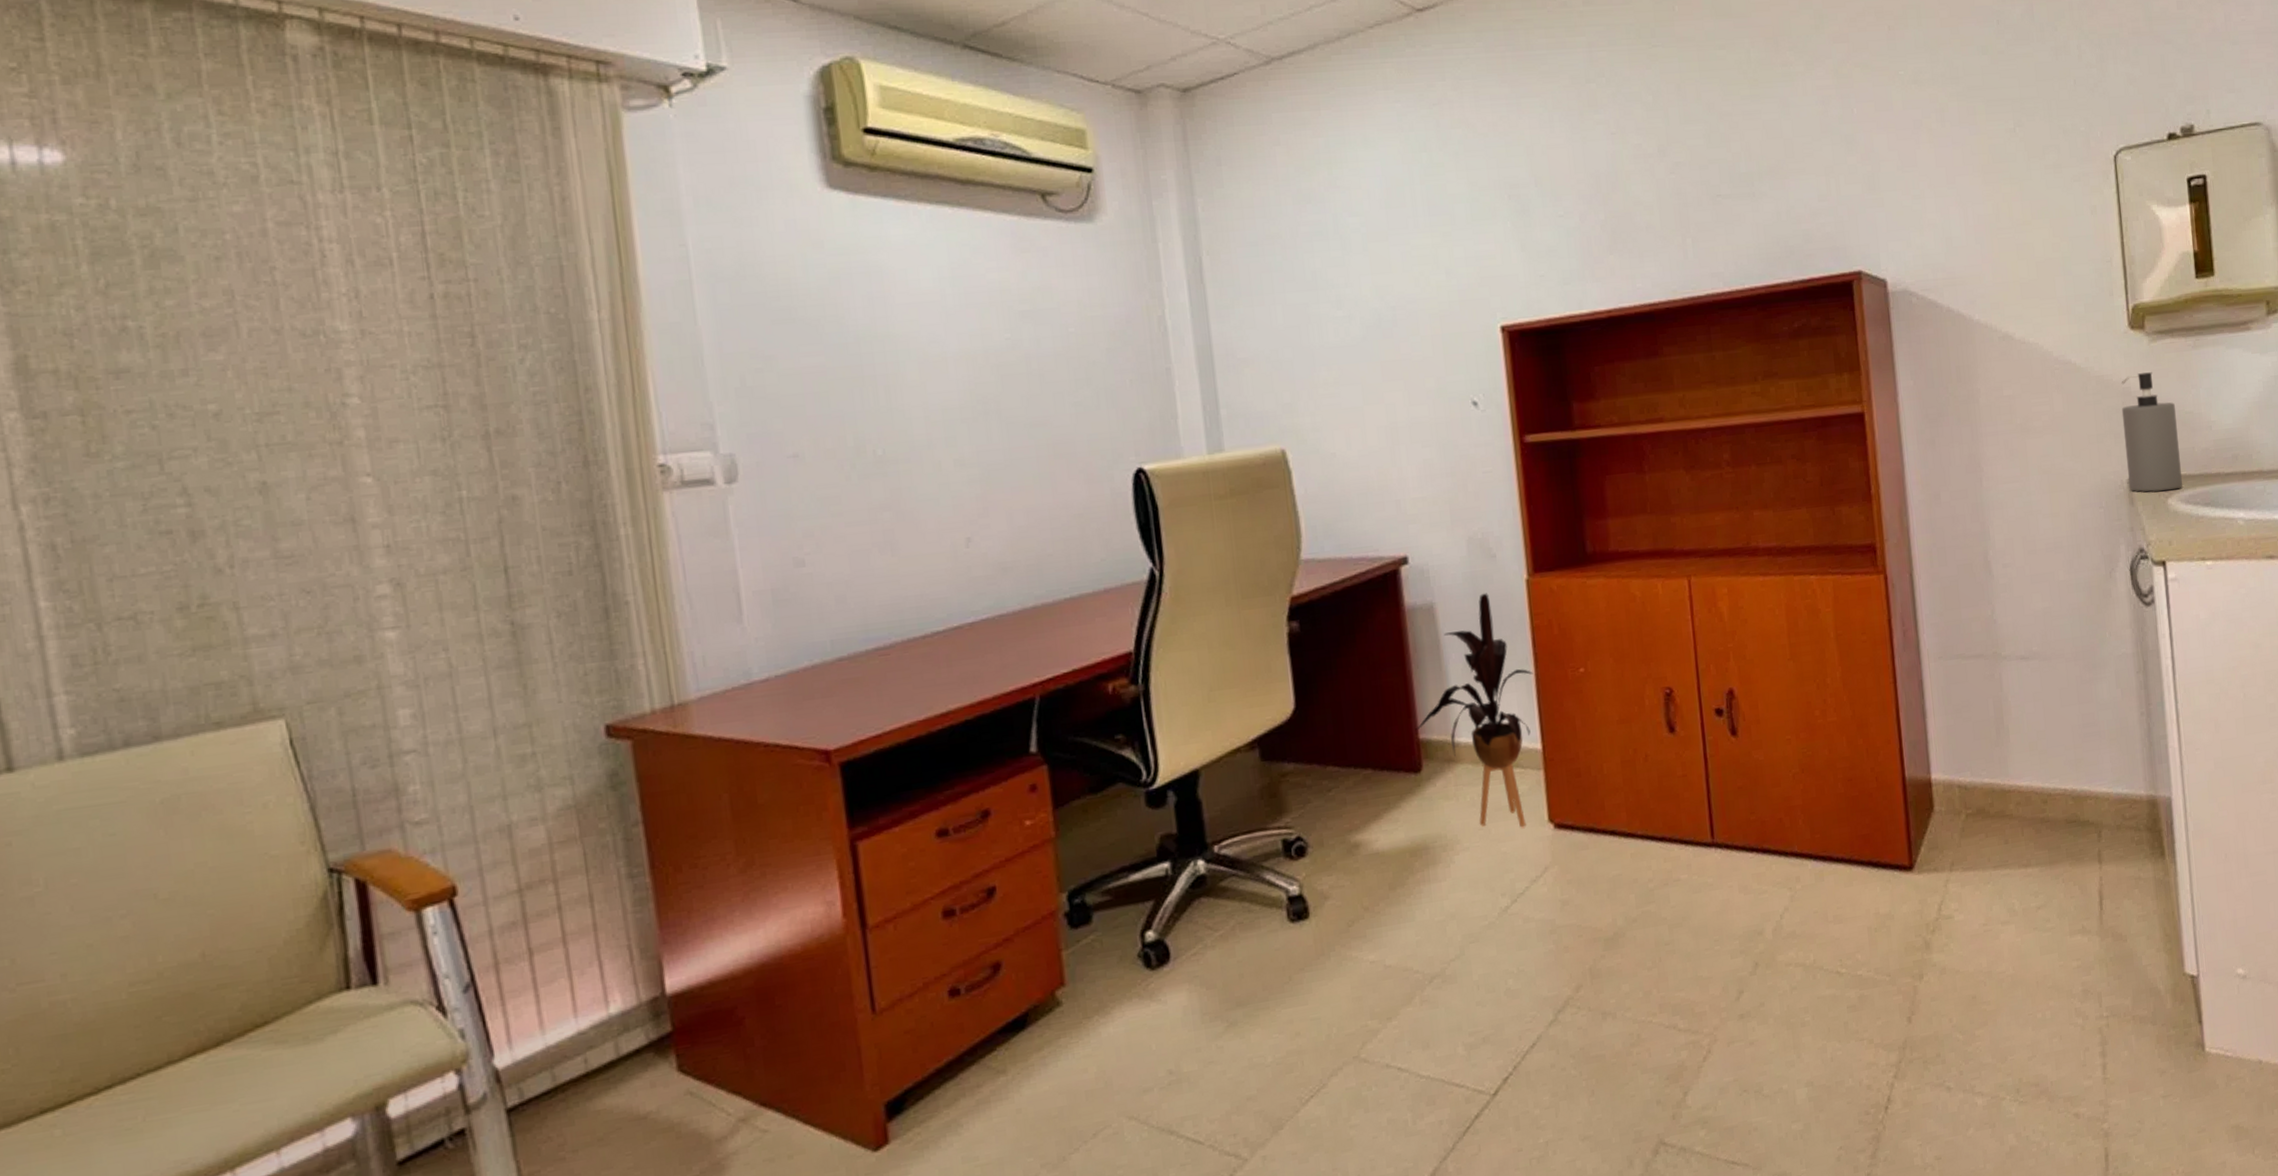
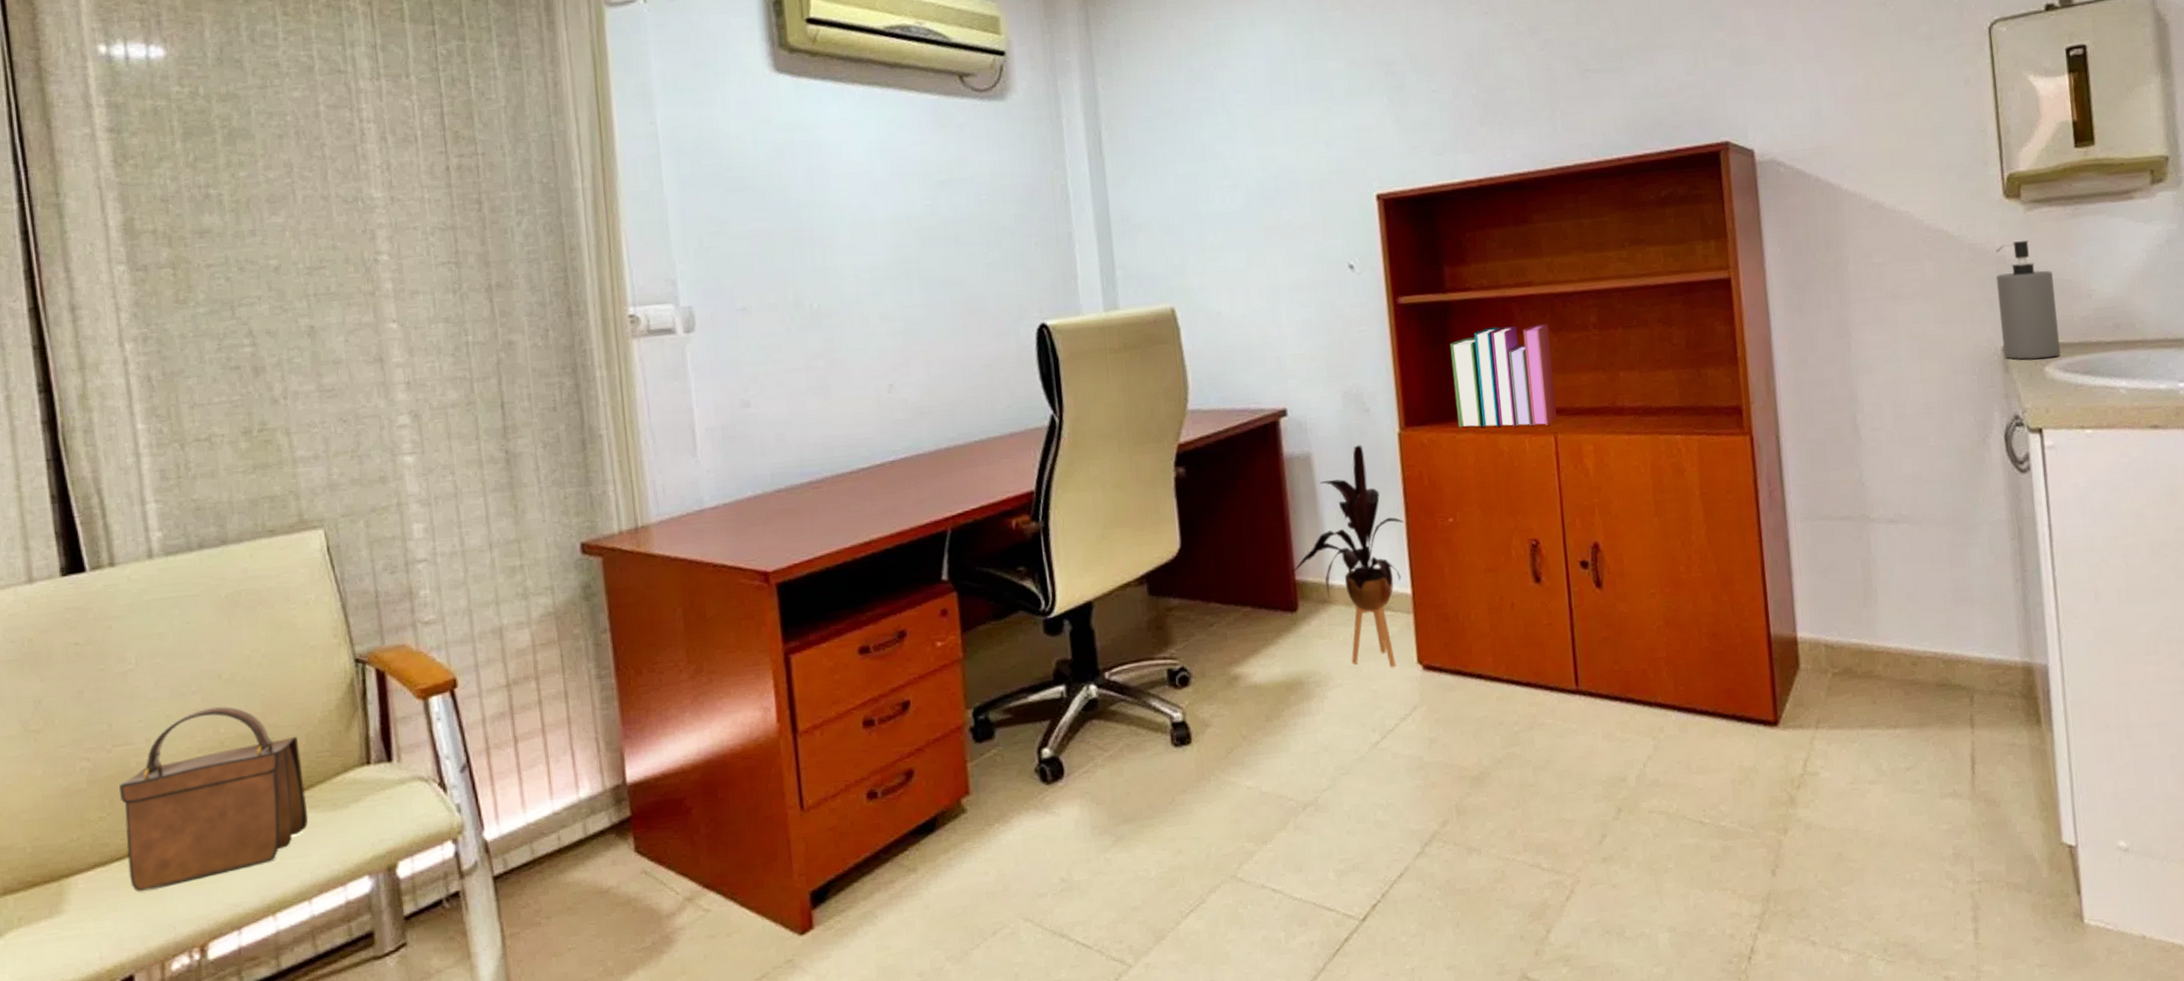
handbag: none [27,930,274,1155] -> present [119,706,309,892]
books: none [1579,461,1691,573] -> present [1450,323,1558,428]

